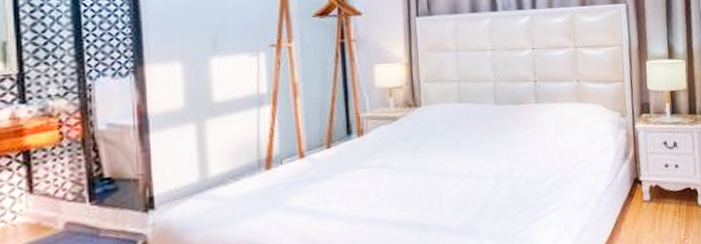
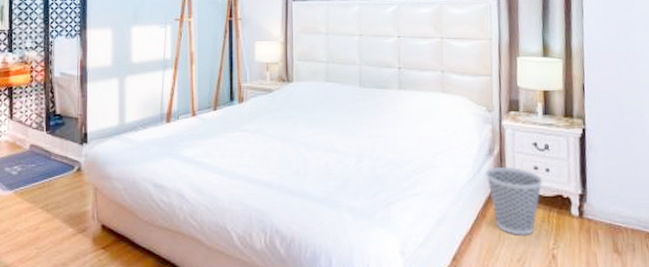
wastebasket: none [621,167,674,233] -> present [484,166,543,235]

